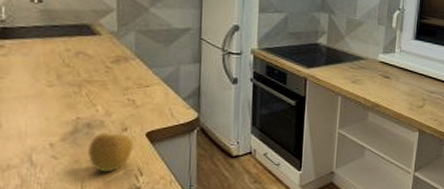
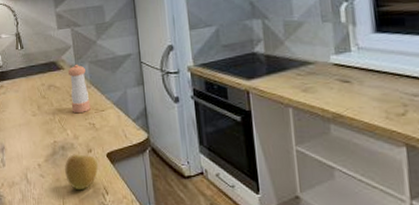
pepper shaker: none [105,31,132,87] -> present [67,64,91,113]

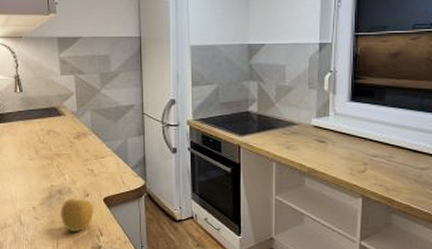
pepper shaker: present [67,64,91,113] -> none [69,111,90,158]

